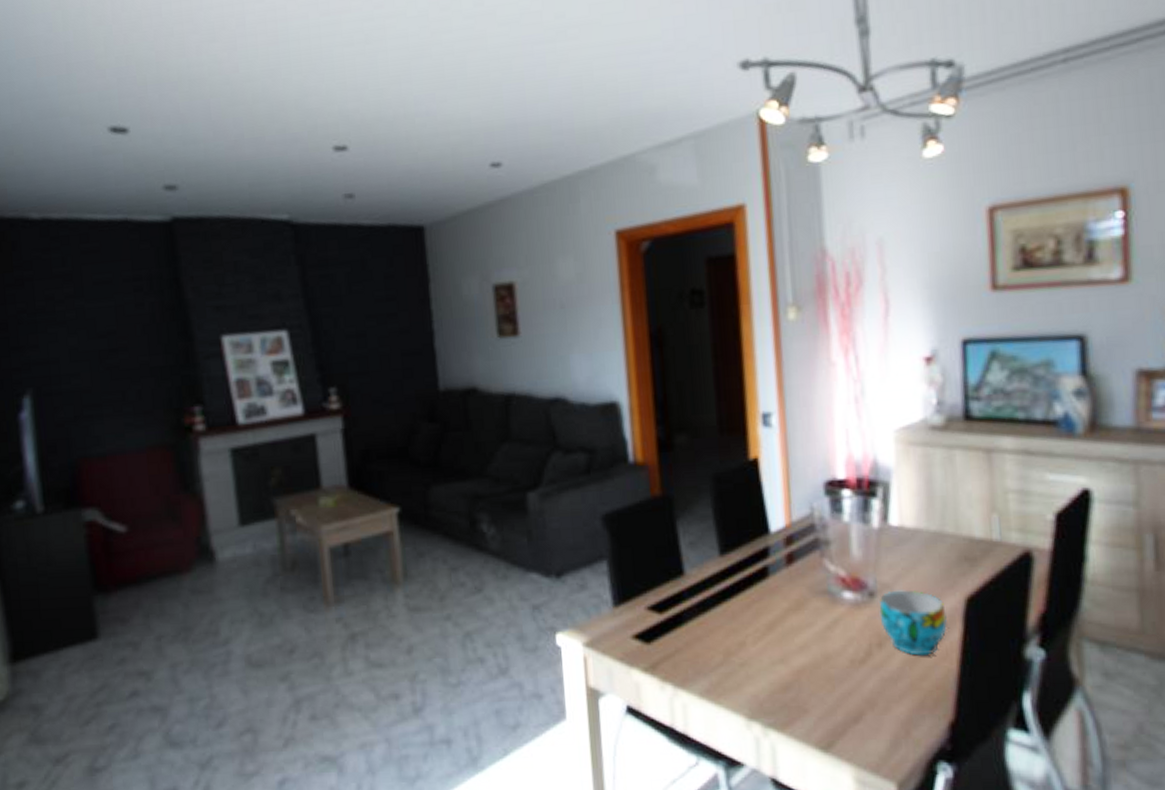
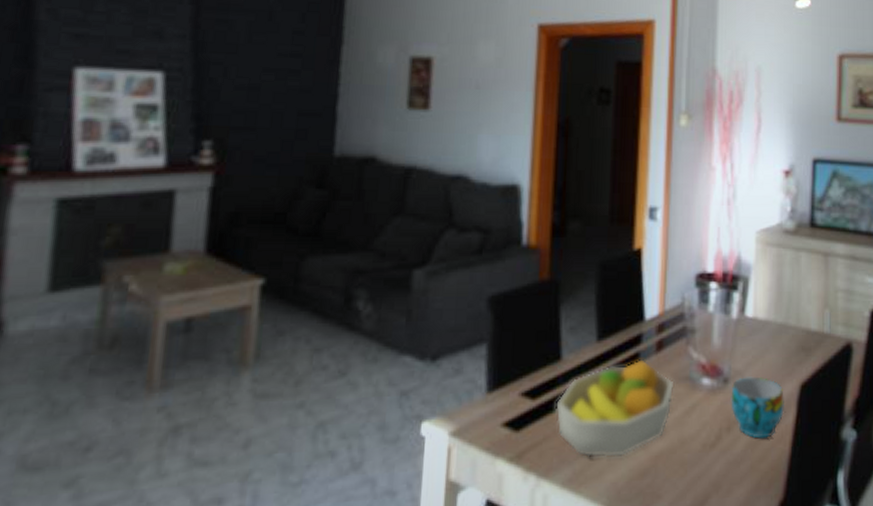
fruit bowl: none [684,573,812,671] -> present [555,359,674,458]

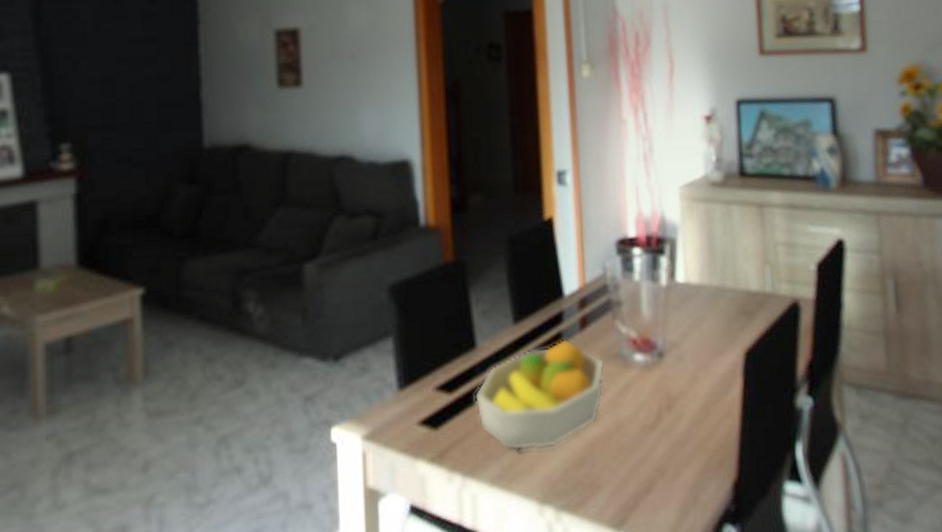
cup: present [731,376,784,439] -> none [668,347,729,415]

